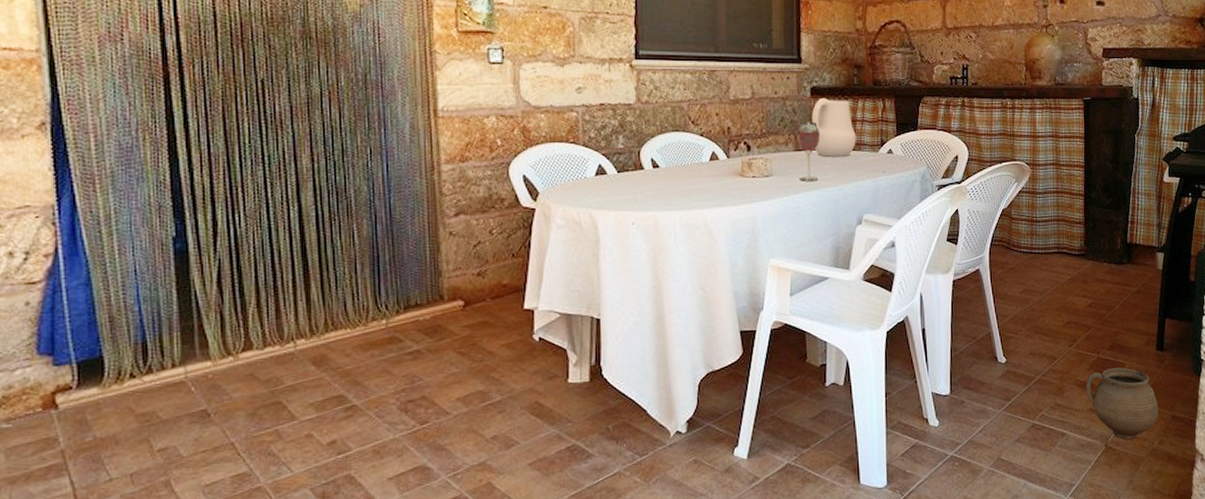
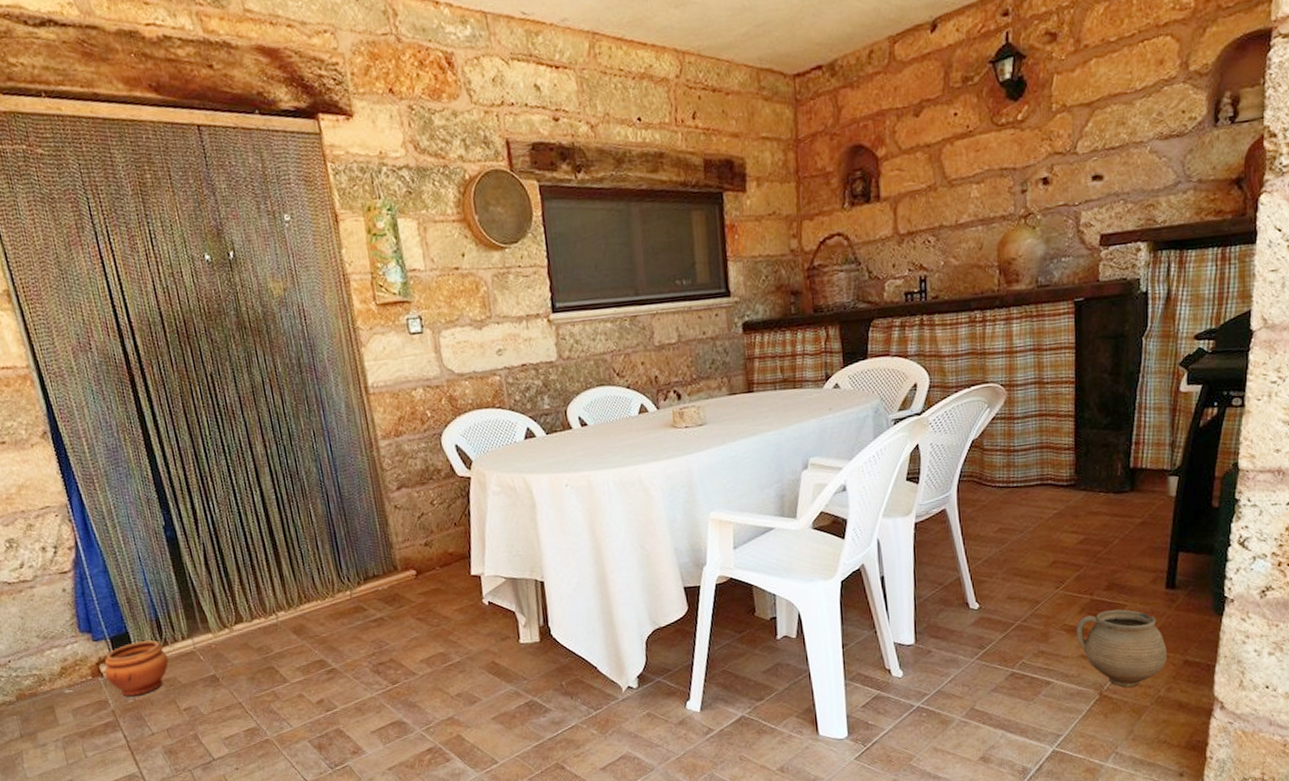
planter pot: none [61,367,149,434] -> present [104,640,169,697]
wineglass: present [797,122,821,181] -> none [730,361,757,427]
pitcher: present [811,98,856,158] -> none [745,333,797,399]

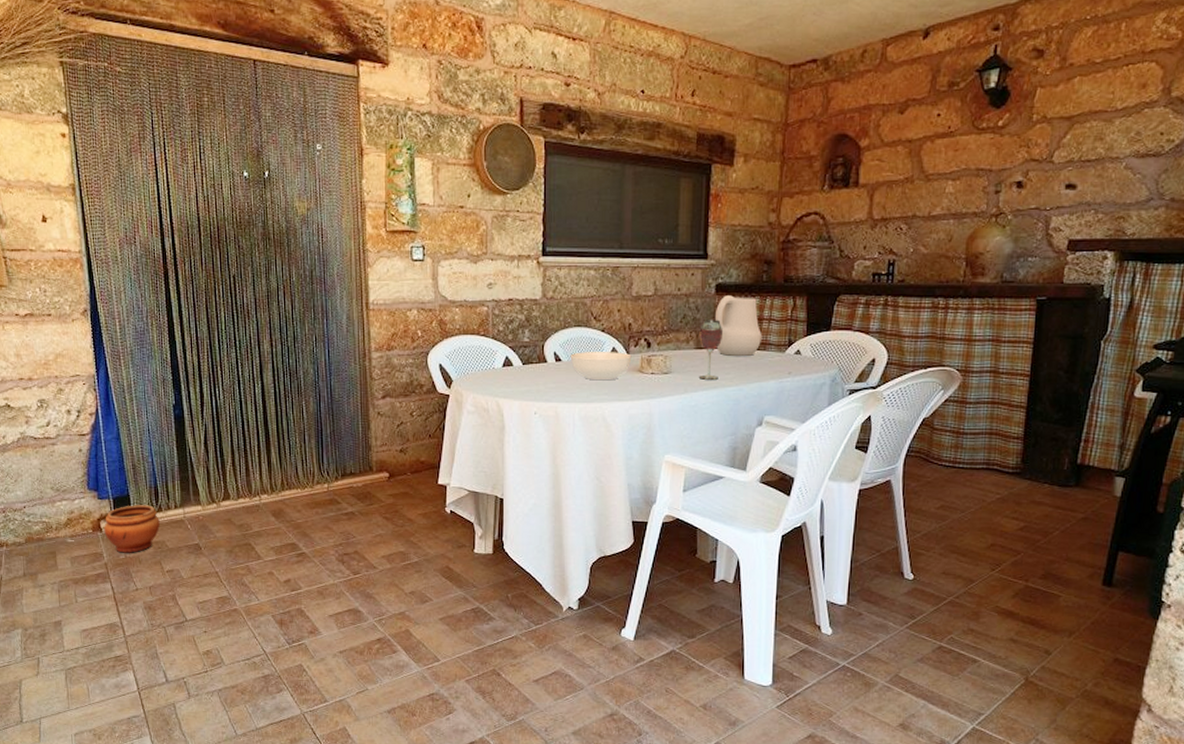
bowl: none [596,408,663,443] -> present [570,352,632,381]
wineglass: none [730,361,757,427] -> present [699,320,724,380]
pitcher: none [745,333,797,399] -> present [714,295,762,357]
pottery: present [1075,609,1167,688] -> none [1007,599,1098,676]

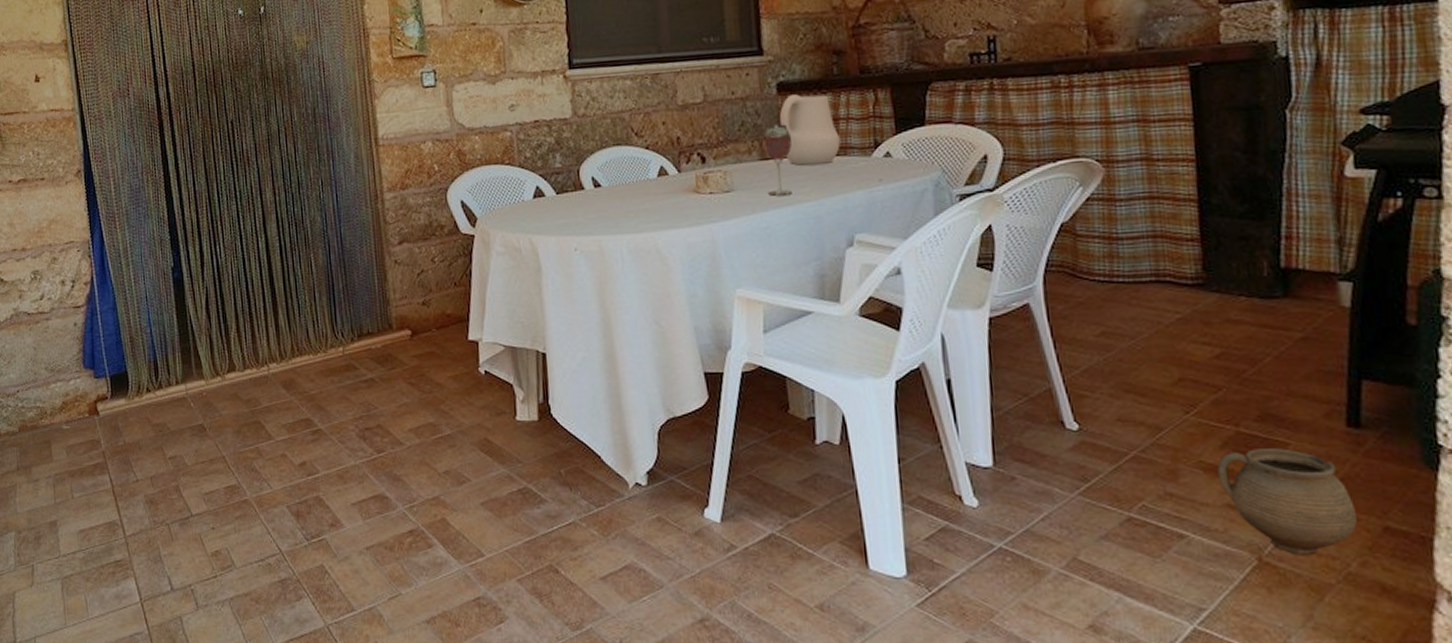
planter pot: present [104,505,160,553] -> none [101,382,161,439]
bowl: present [570,352,632,381] -> none [610,171,685,207]
pottery: none [1007,599,1098,676] -> present [1216,448,1357,554]

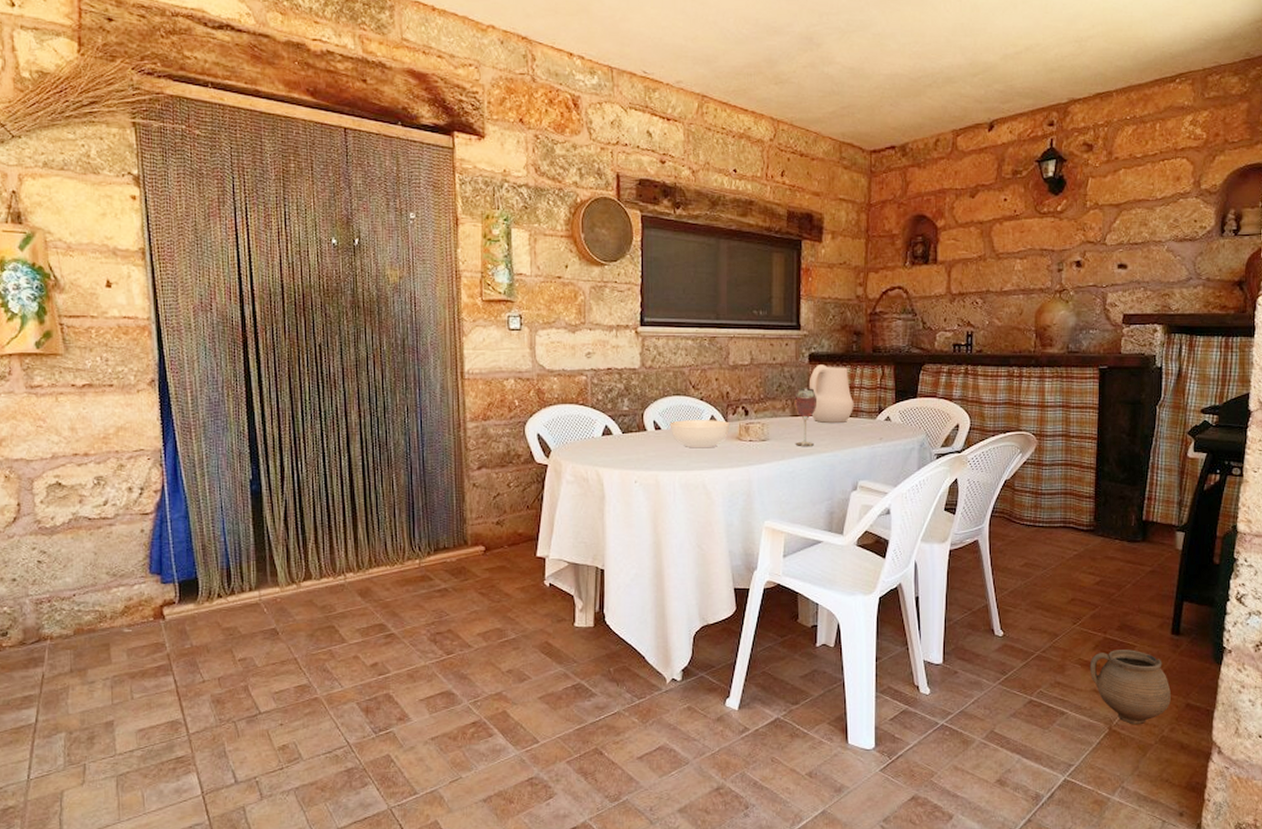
bowl: none [610,171,685,207] -> present [669,420,730,449]

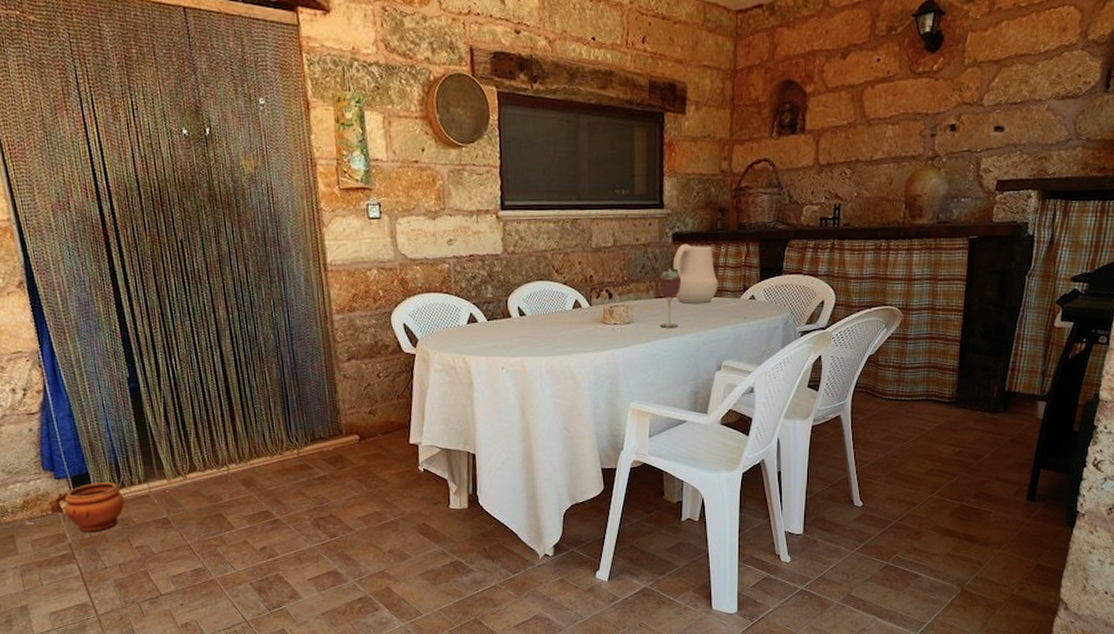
planter pot: none [167,588,232,642] -> present [64,482,125,532]
bowl: present [669,420,730,449] -> none [534,304,595,334]
pottery: present [1089,649,1171,724] -> none [945,516,1023,585]

